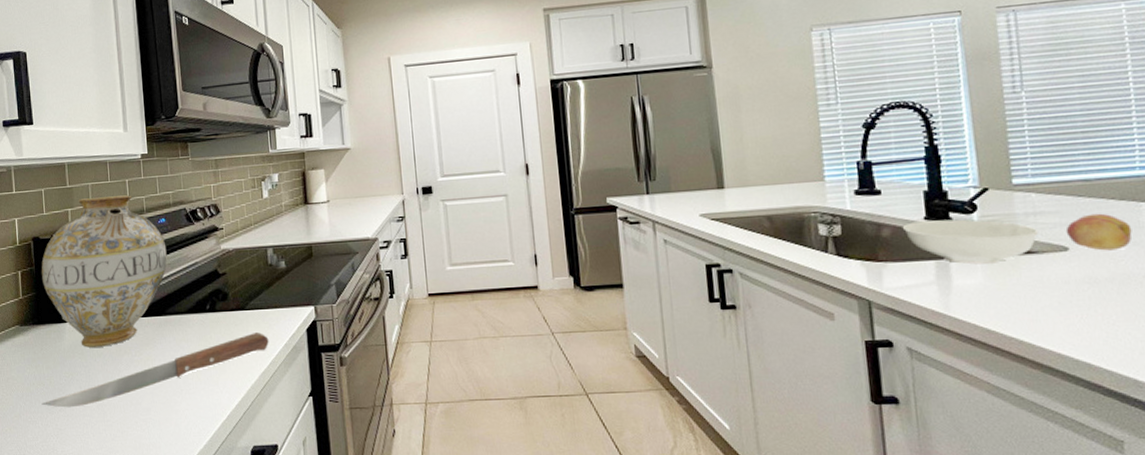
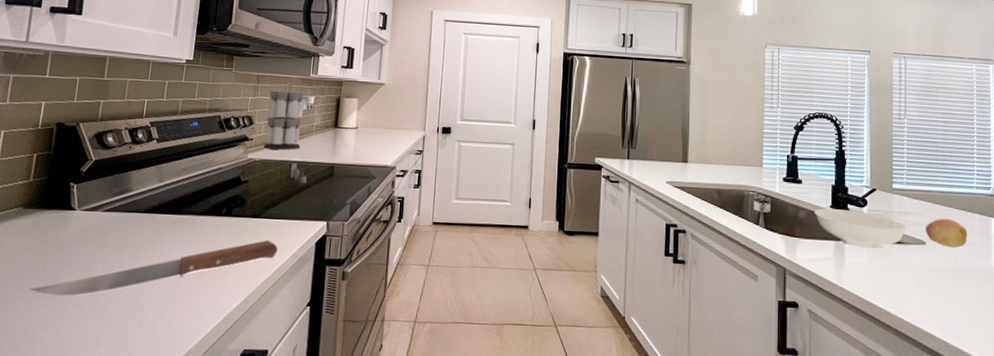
ceramic jug: present [41,195,167,348] -> none [57,92,194,239]
spice rack: none [231,163,273,238] -> present [262,83,305,151]

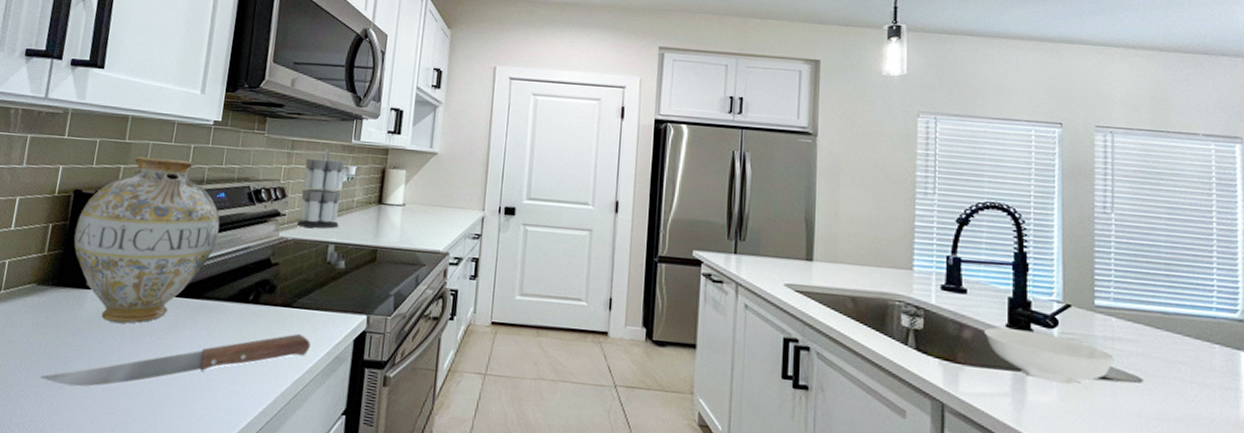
ceramic jug: none [57,92,194,239] -> present [73,157,220,324]
fruit: present [925,218,968,248] -> none [1141,348,1204,390]

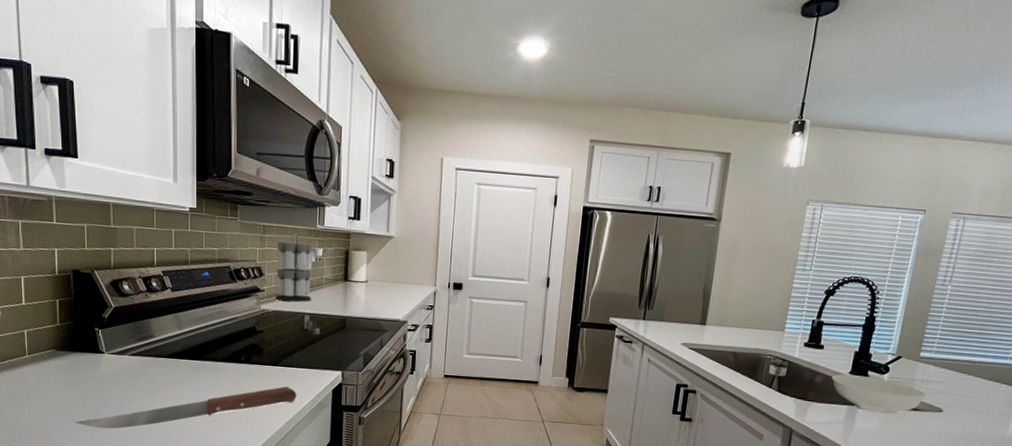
ceramic jug: present [73,157,220,324] -> none [80,240,208,380]

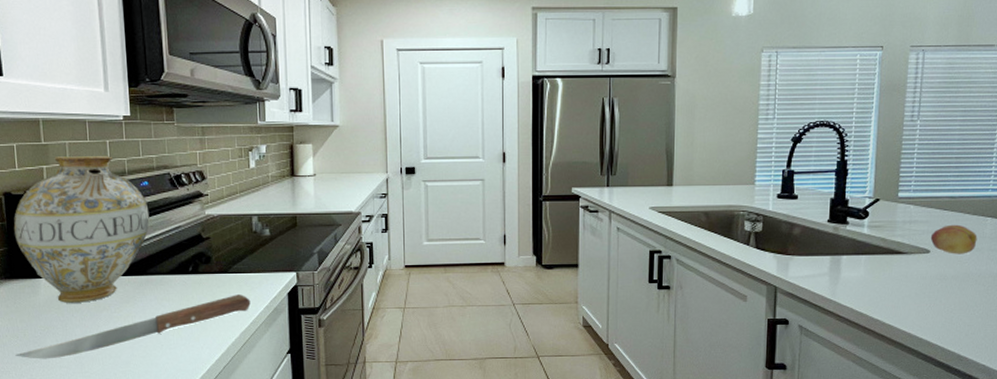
ceramic jug: none [80,240,208,380] -> present [13,156,150,303]
spice rack: present [274,234,313,303] -> none [217,132,259,204]
bowl: present [831,374,927,414] -> none [809,223,911,261]
fruit: none [944,387,990,417] -> present [930,224,978,255]

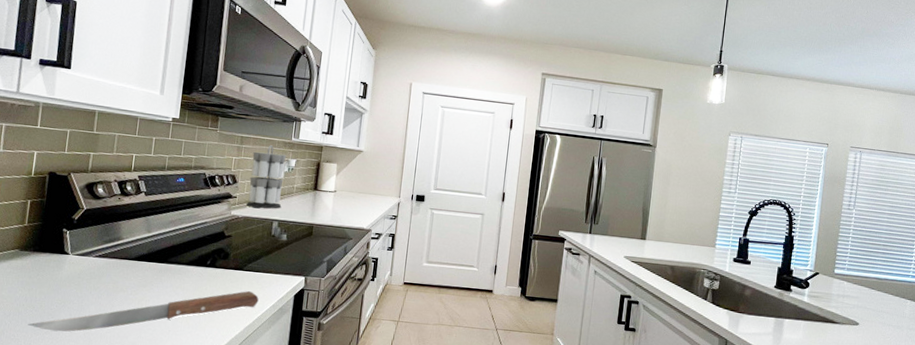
ceramic jug: present [13,156,150,303] -> none [51,146,180,282]
spice rack: none [217,132,259,204] -> present [245,145,287,209]
fruit: present [930,224,978,255] -> none [859,302,899,330]

